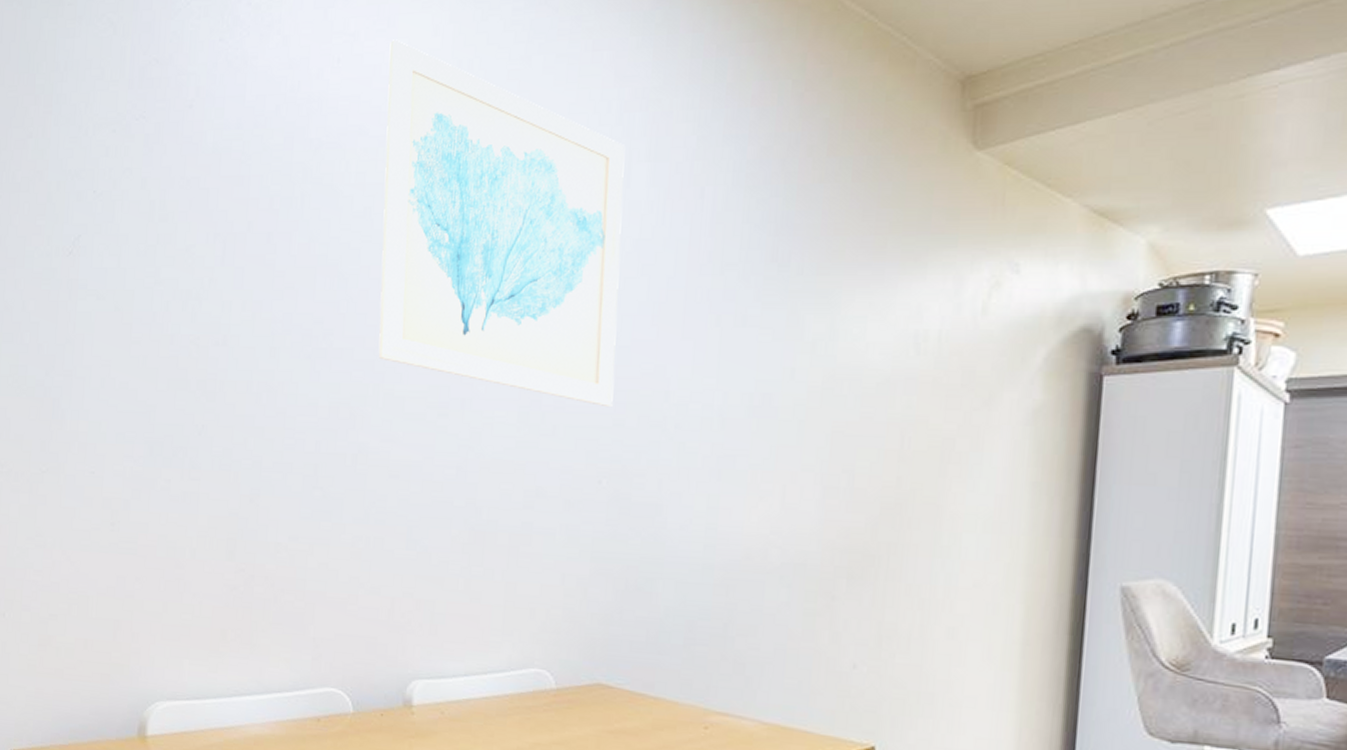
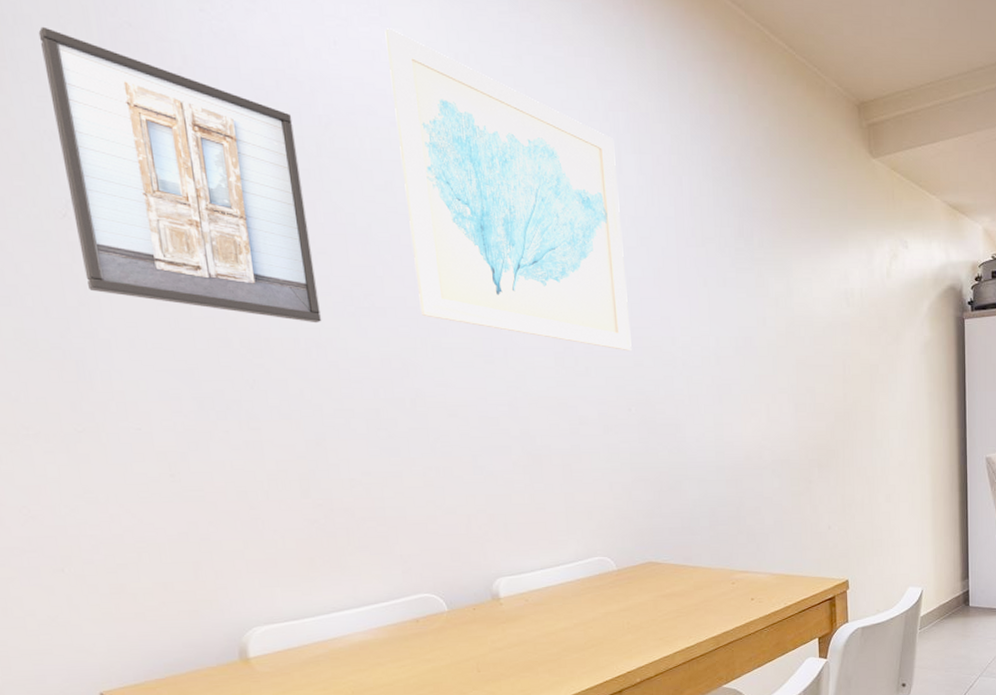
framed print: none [76,70,285,365] -> present [38,26,322,323]

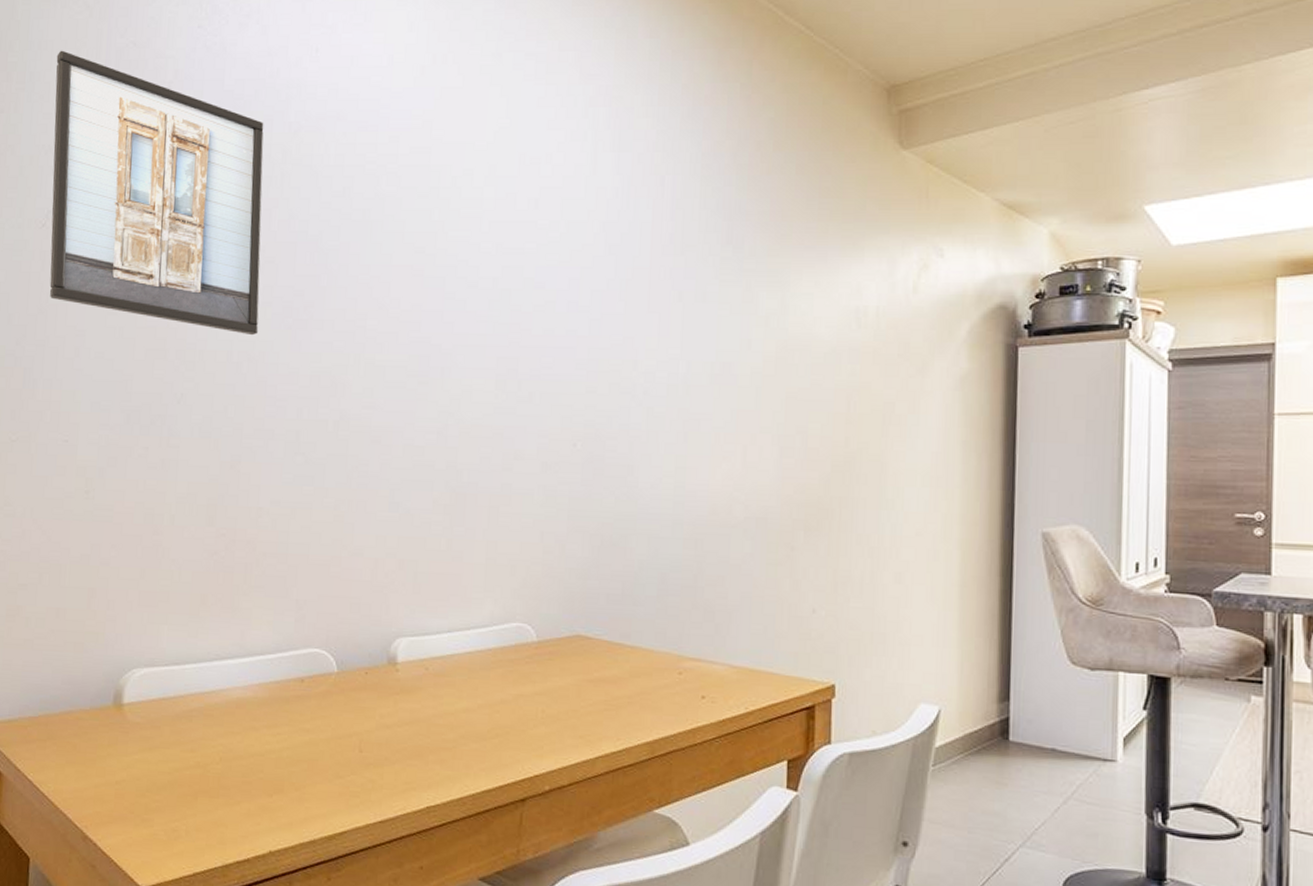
wall art: present [385,28,632,352] -> none [359,33,591,376]

